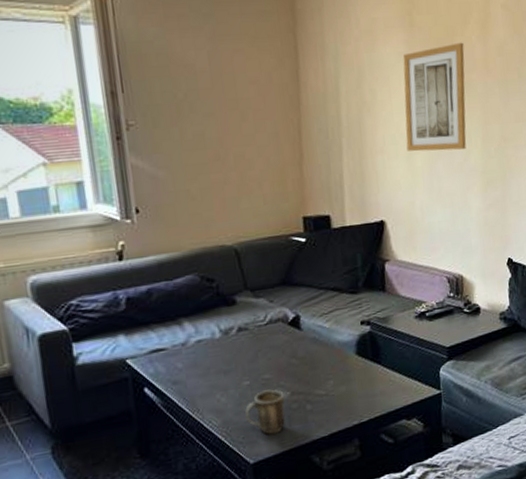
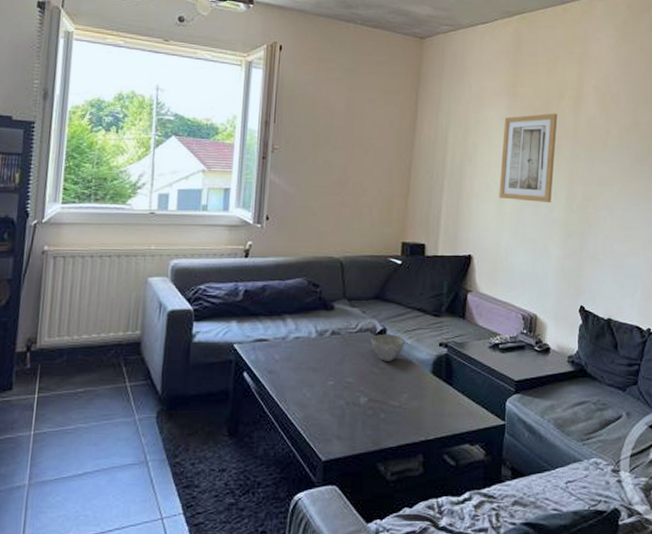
mug: present [244,389,285,435] -> none [324,393,362,436]
bowl: none [283,320,323,351] -> present [371,334,406,361]

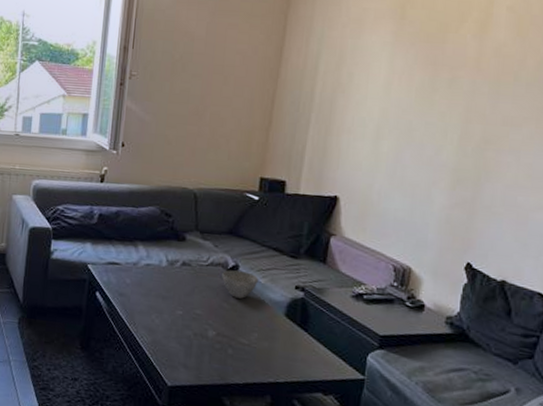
wall art: present [499,113,558,202] -> none [375,39,456,143]

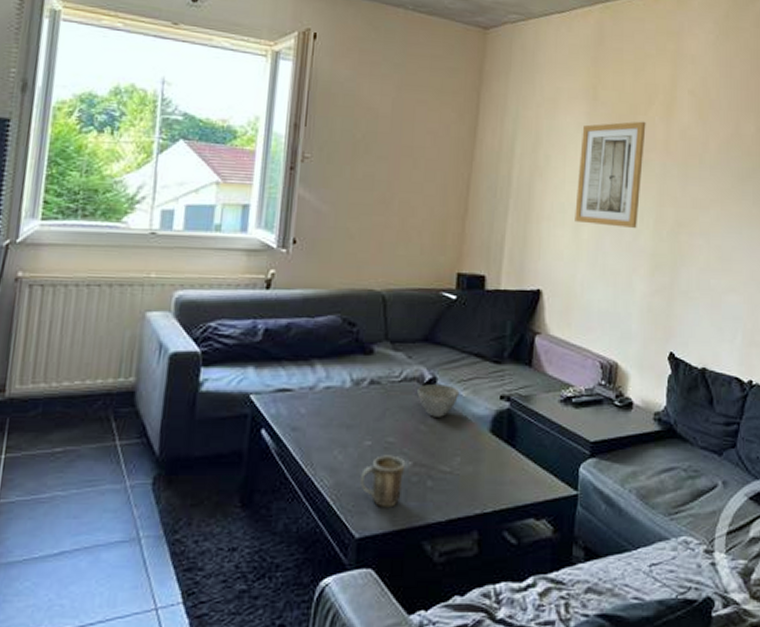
mug: none [172,323,210,366] -> present [359,455,406,508]
wall art: none [375,39,456,143] -> present [575,121,646,228]

